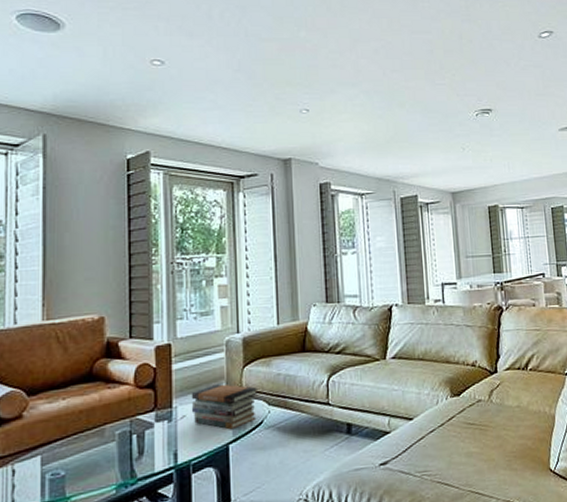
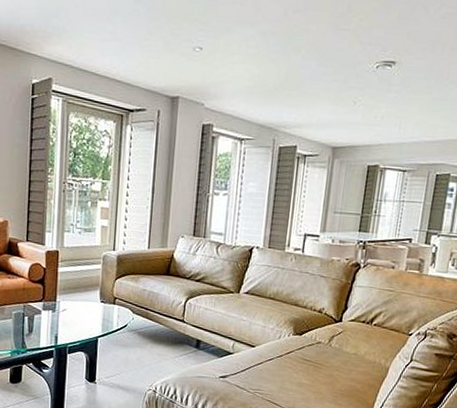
book stack: present [191,384,257,430] -> none [71,289,125,327]

